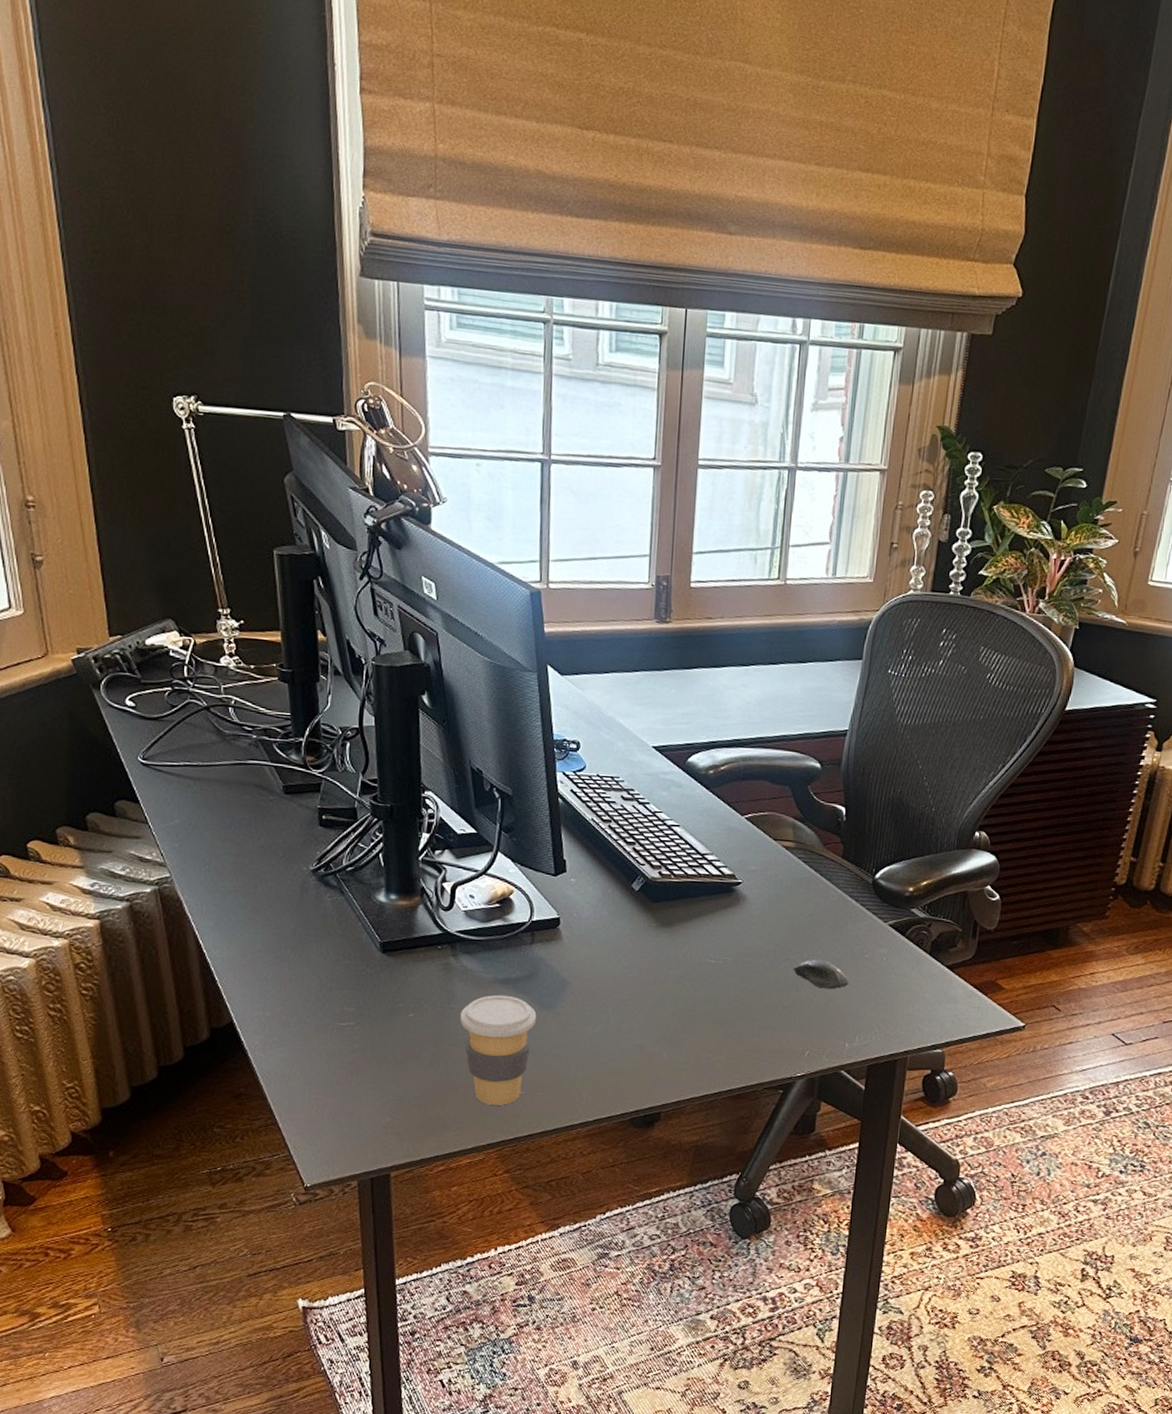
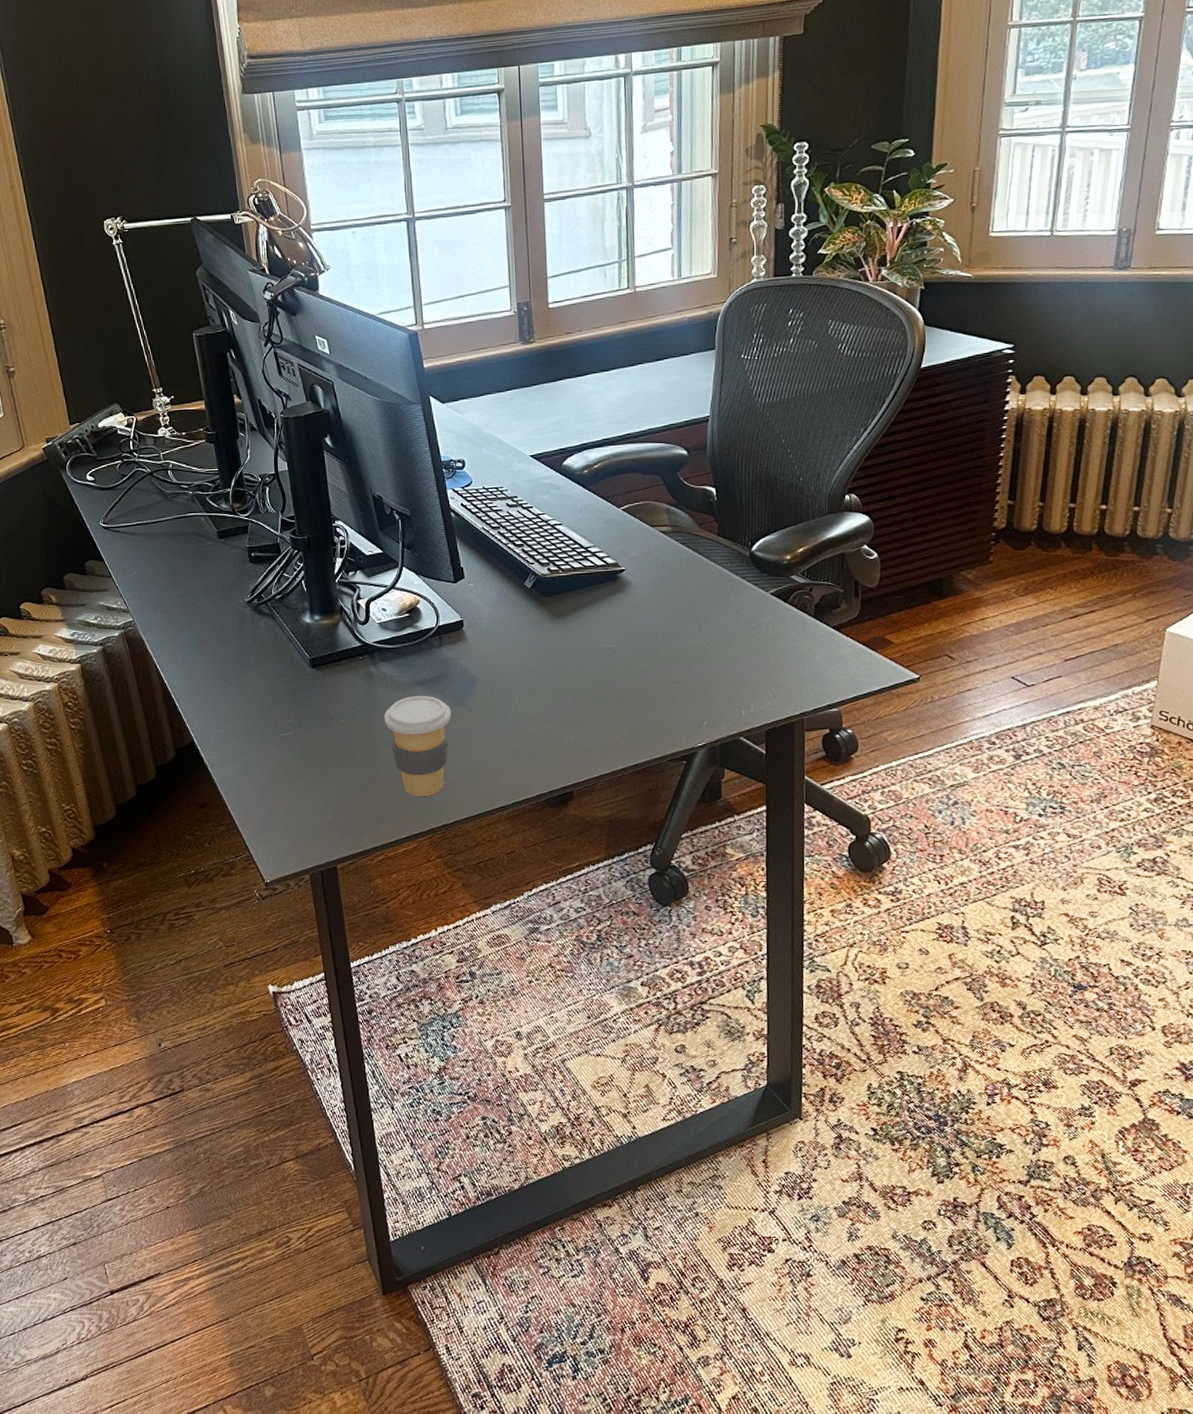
computer mouse: present [793,959,849,989] -> none [683,634,739,661]

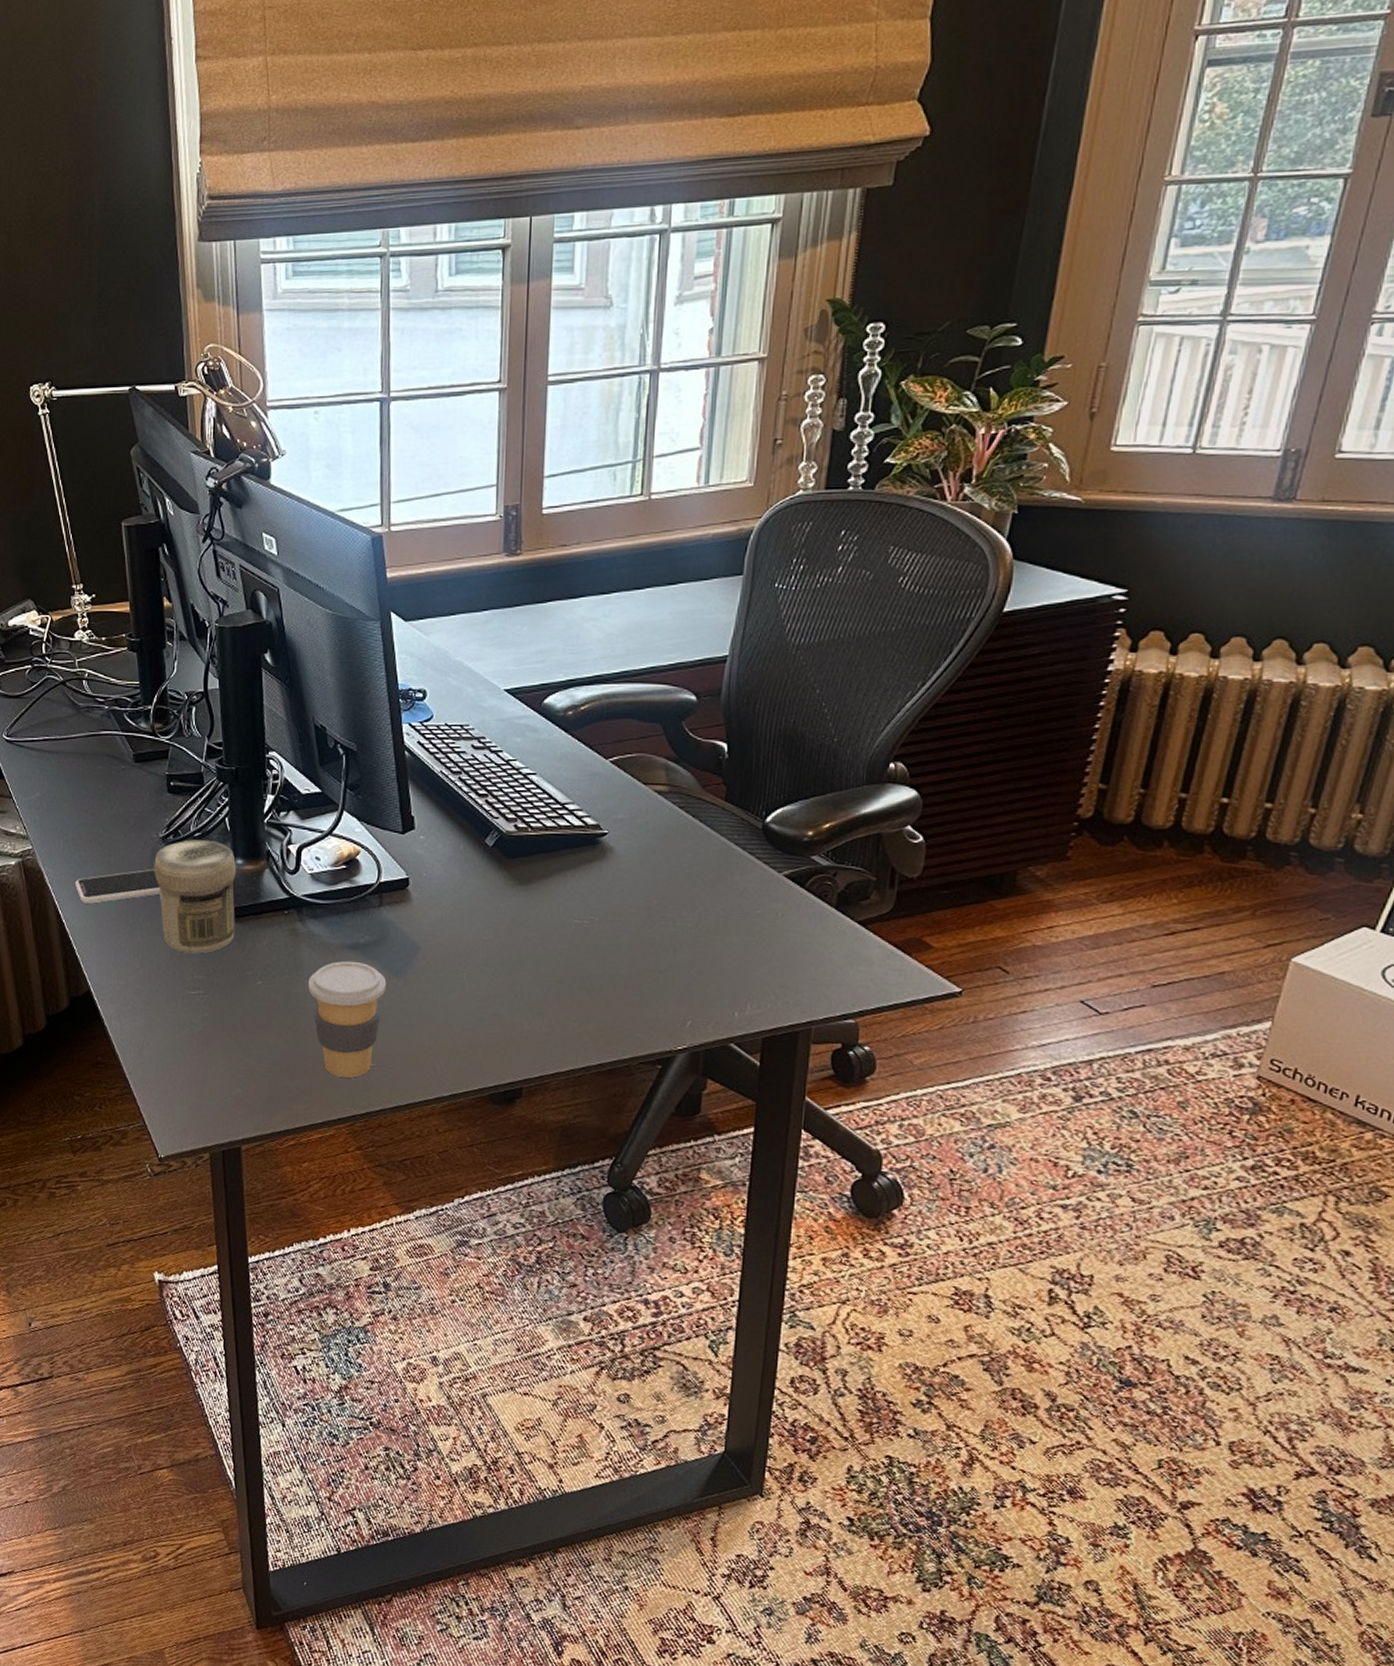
smartphone: none [174,629,250,665] -> present [75,868,161,904]
jar: none [242,601,318,701] -> present [154,840,237,954]

